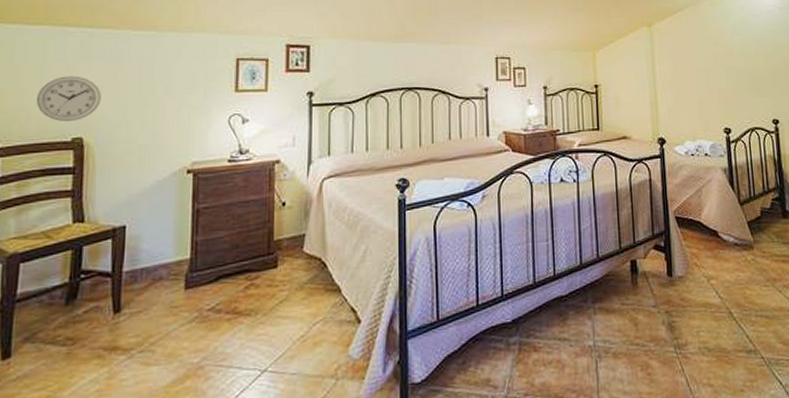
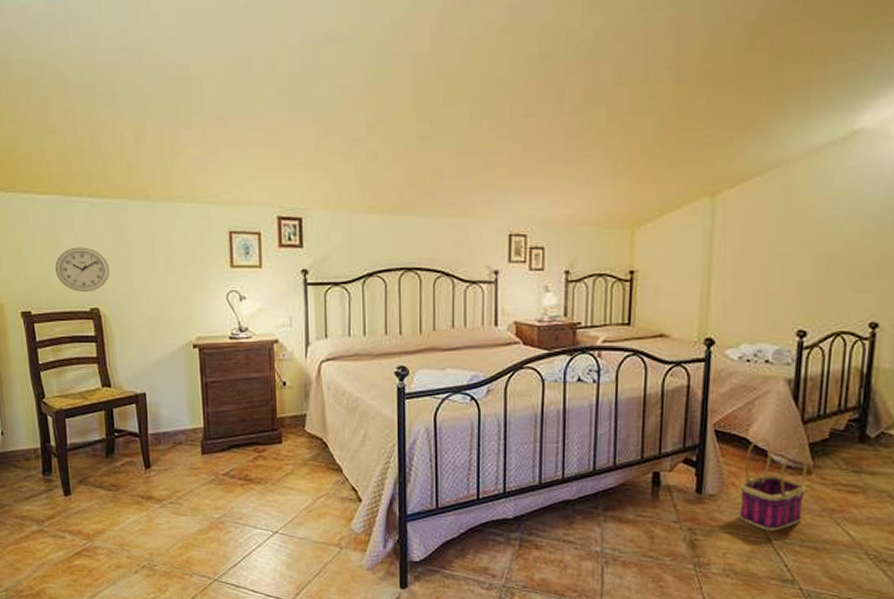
basket: none [702,220,753,305] -> present [739,437,807,531]

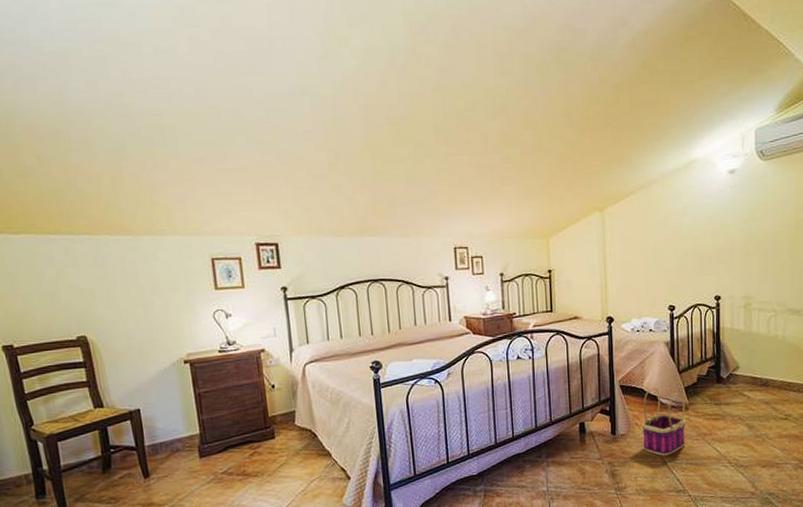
wall clock: present [54,247,110,292] -> none [36,280,95,322]

